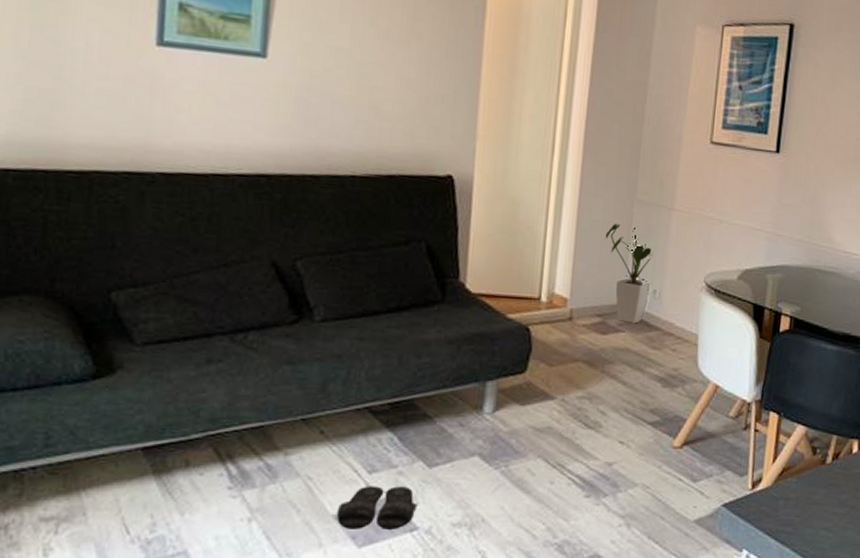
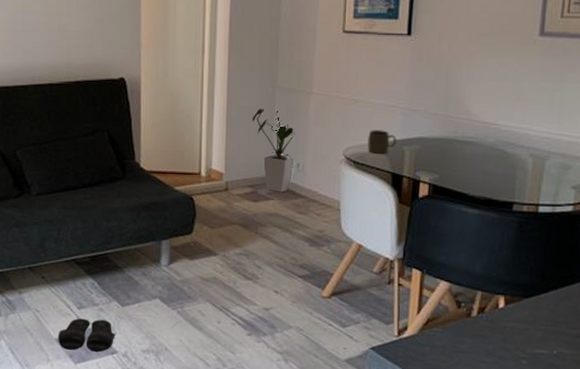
mug: none [730,254,761,282] -> present [367,129,398,154]

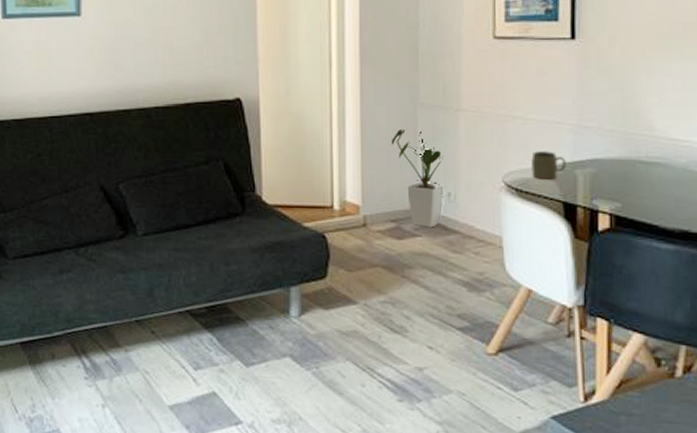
slippers: present [58,318,115,352] -> none [171,381,239,422]

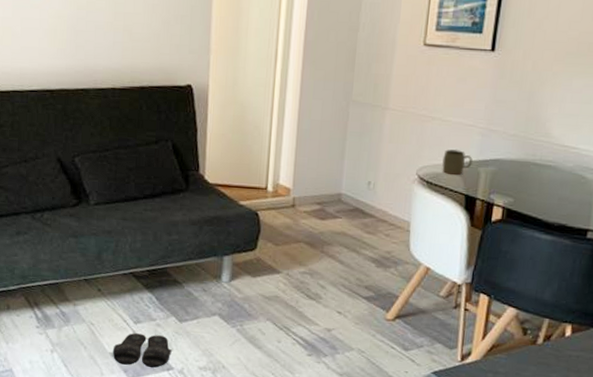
slippers: none [171,381,239,422] -> present [112,333,172,368]
house plant: present [392,130,445,228] -> none [324,123,368,211]

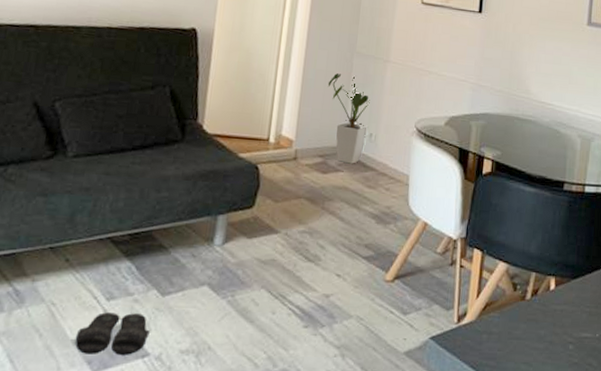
house plant: none [324,123,368,211] -> present [329,73,370,164]
mug: present [442,149,474,175] -> none [438,102,466,128]

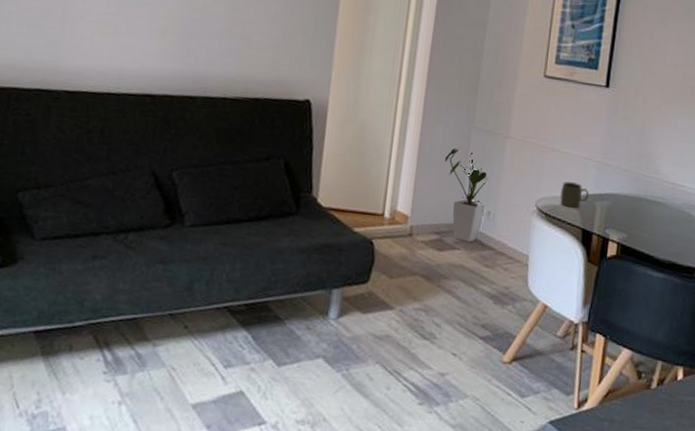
slippers: present [75,312,150,355] -> none [194,379,266,422]
mug: none [438,102,466,128] -> present [560,181,590,208]

